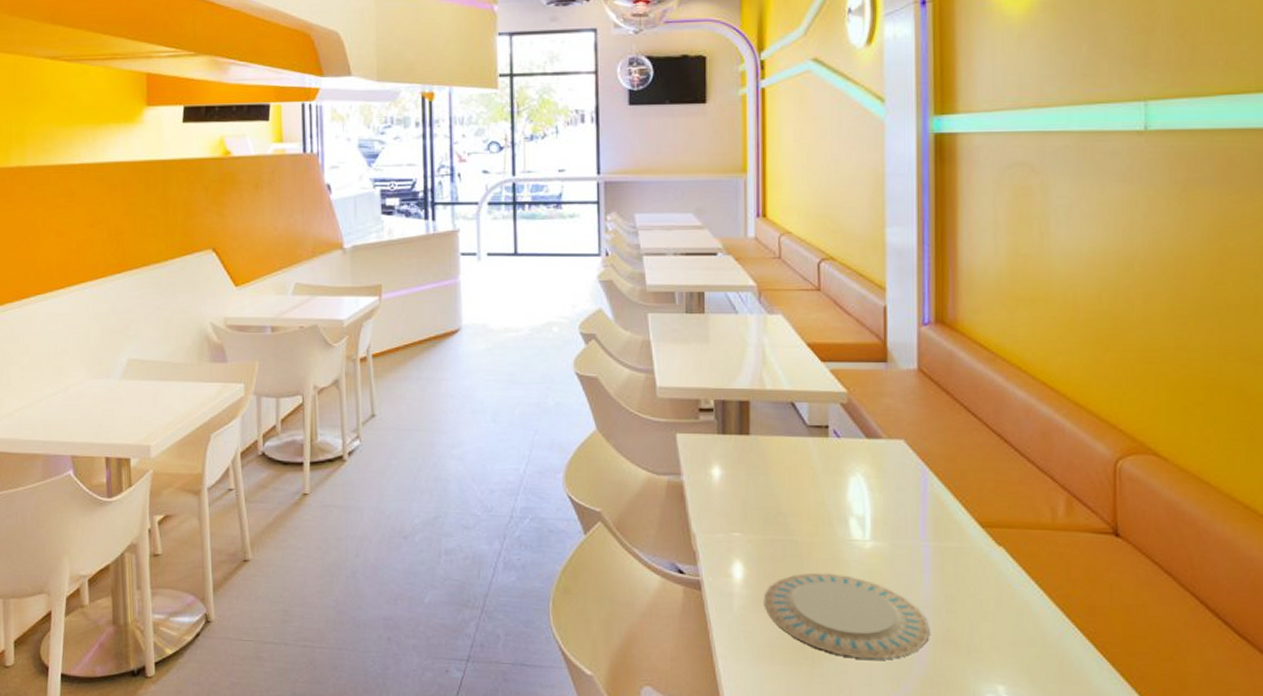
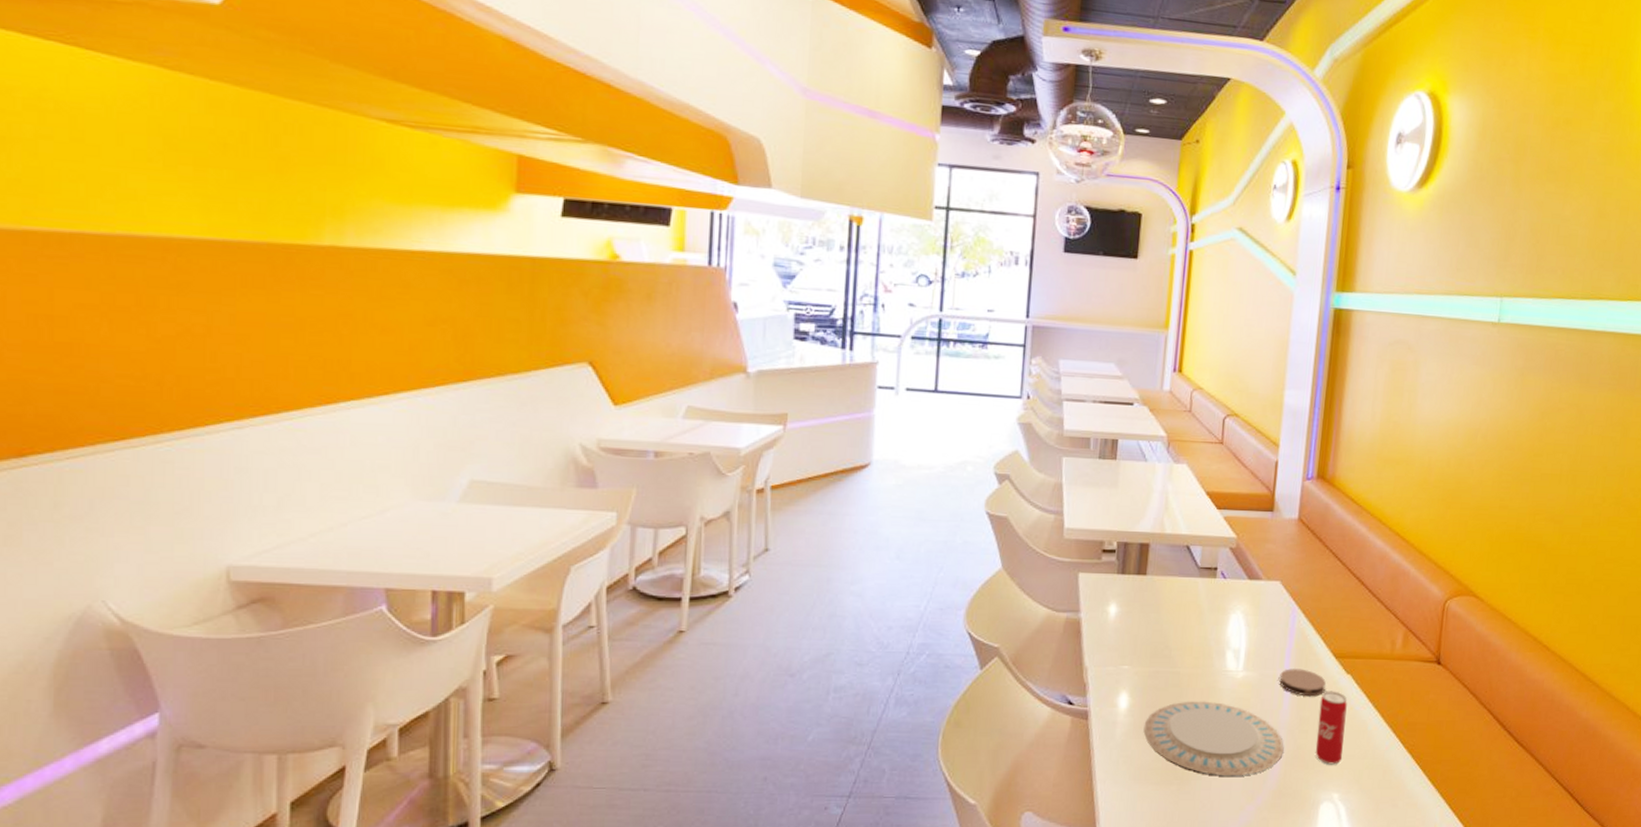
coaster: none [915,538,973,572] -> present [1279,668,1326,697]
beverage can: none [968,565,1005,652] -> present [1315,691,1347,765]

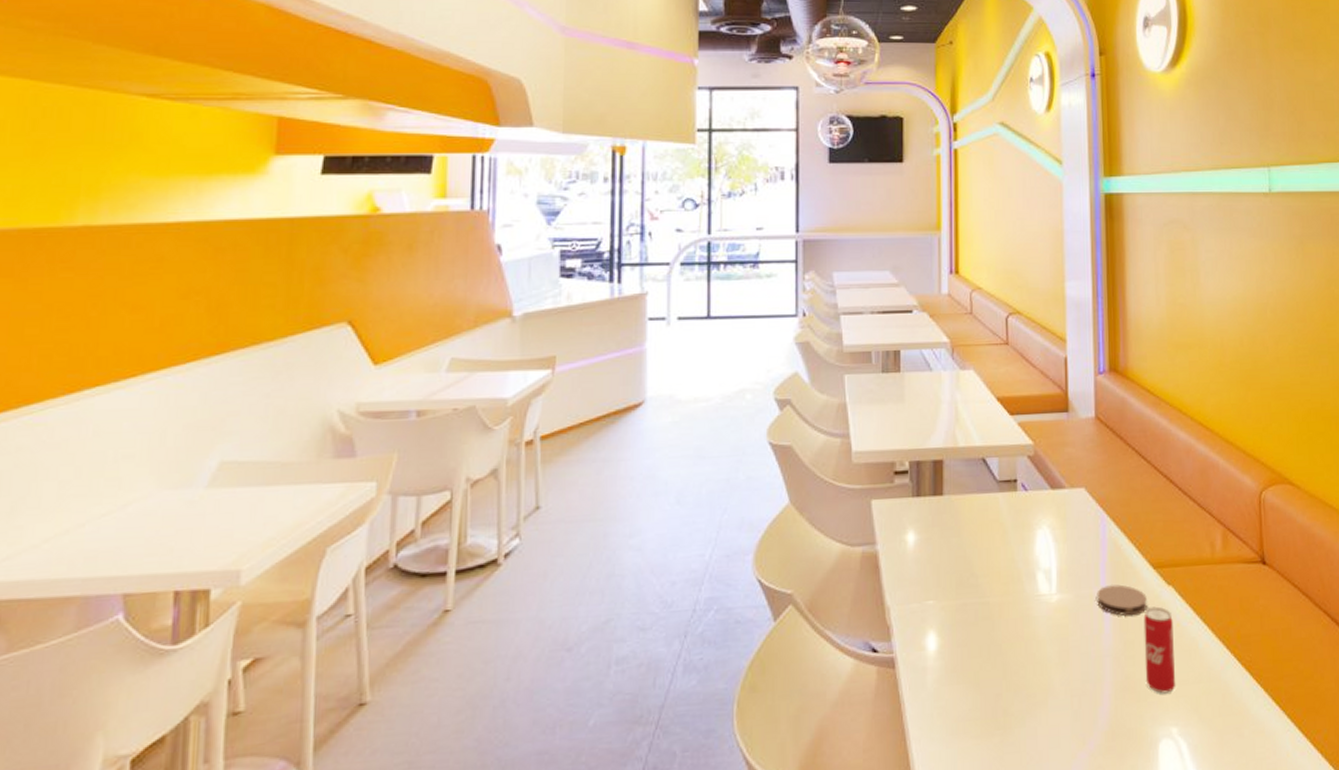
plate: present [1143,701,1284,776] -> none [956,632,1111,720]

